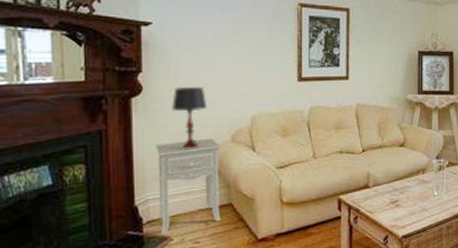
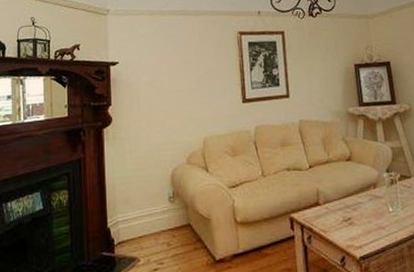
nightstand: present [155,138,221,234] -> none [123,161,182,255]
table lamp: present [172,86,208,150] -> none [136,115,165,174]

